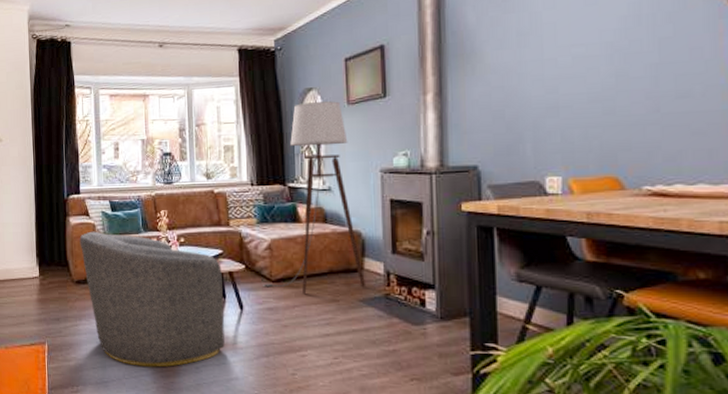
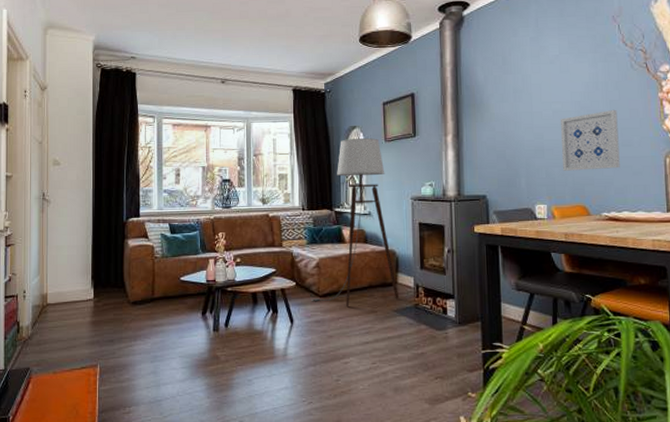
armchair: present [79,231,225,367] -> none [137,253,276,383]
wall art: none [582,49,672,133] -> present [560,109,620,171]

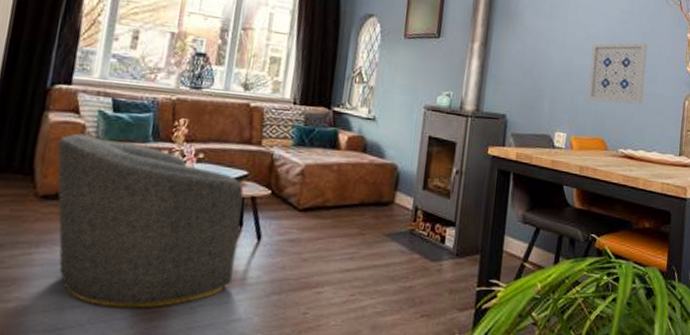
armchair: none [137,253,276,383] -> present [57,133,244,308]
floor lamp: present [311,138,399,306] -> none [288,27,399,225]

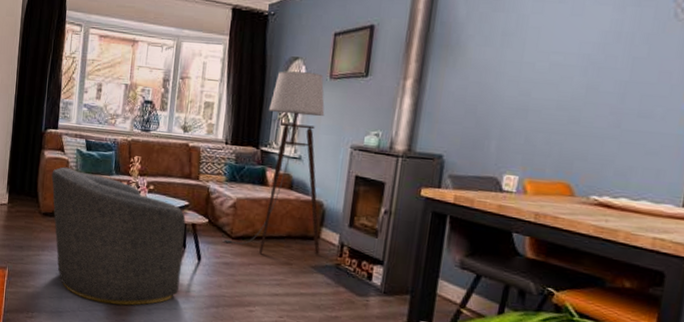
floor lamp: none [288,27,399,225] -> present [223,71,325,256]
wall art: present [588,42,648,105] -> none [549,69,641,144]

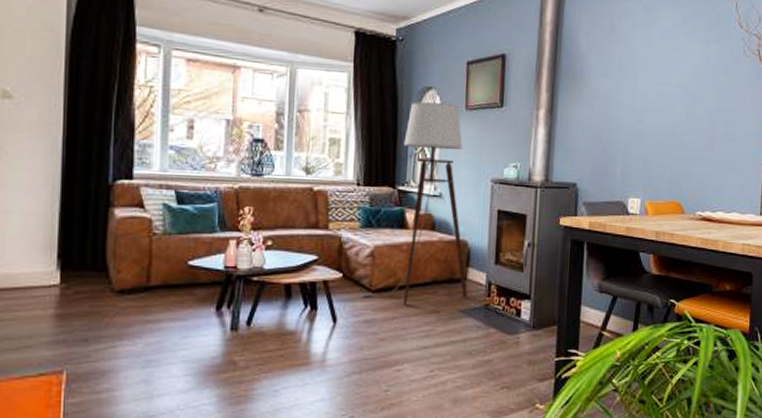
armchair: present [51,167,186,306] -> none [127,227,315,394]

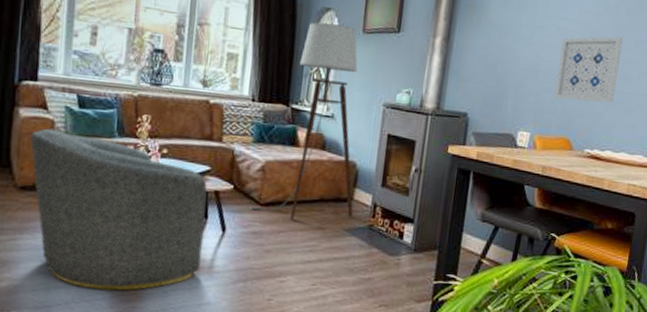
armchair: none [127,227,315,394] -> present [30,128,207,291]
wall art: none [662,98,724,164] -> present [555,36,623,103]

